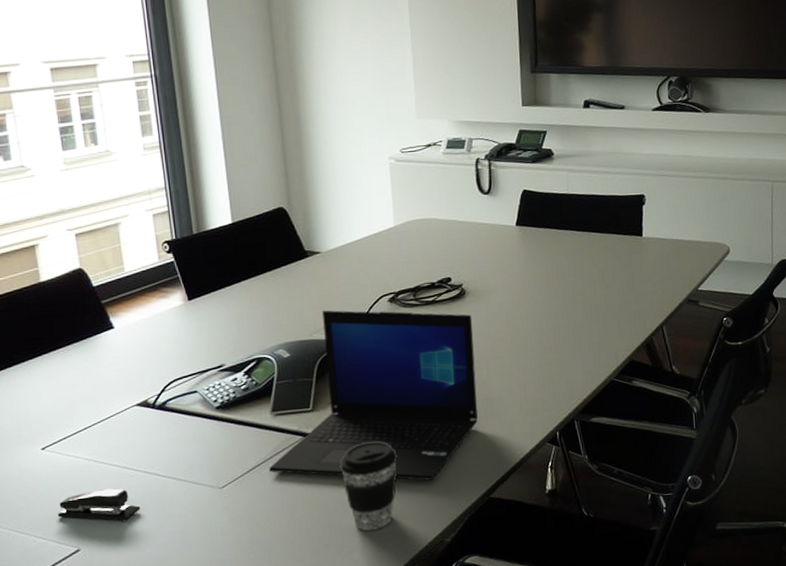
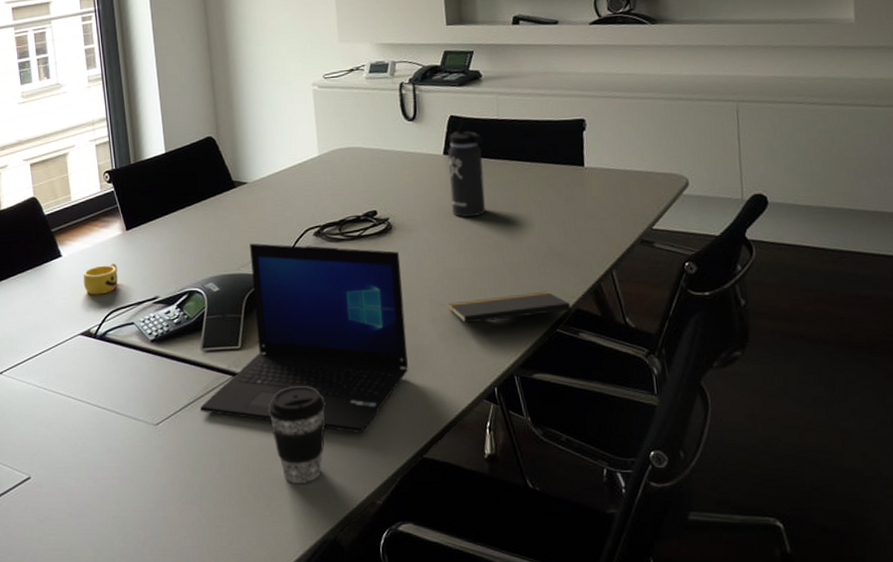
stapler: present [57,488,141,521] -> none [12,417,84,452]
cup: none [139,333,180,366] -> present [83,263,118,295]
notepad: none [517,346,629,378] -> present [448,291,575,324]
thermos bottle: none [519,192,554,282] -> present [447,118,486,217]

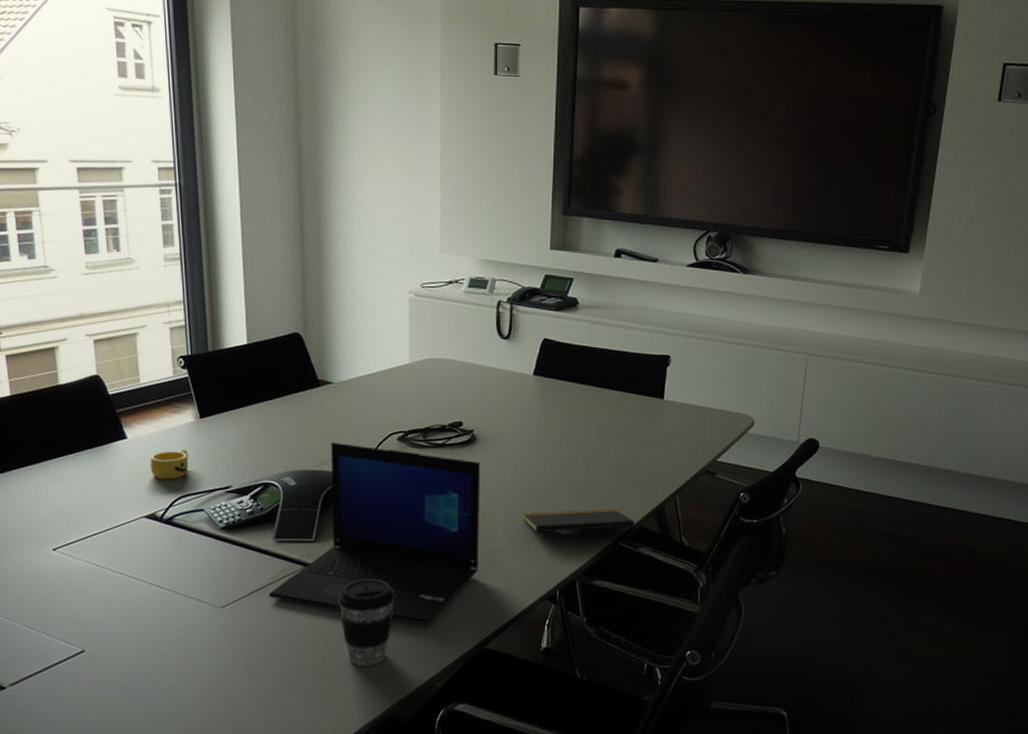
thermos bottle: present [447,118,486,217] -> none [535,342,573,436]

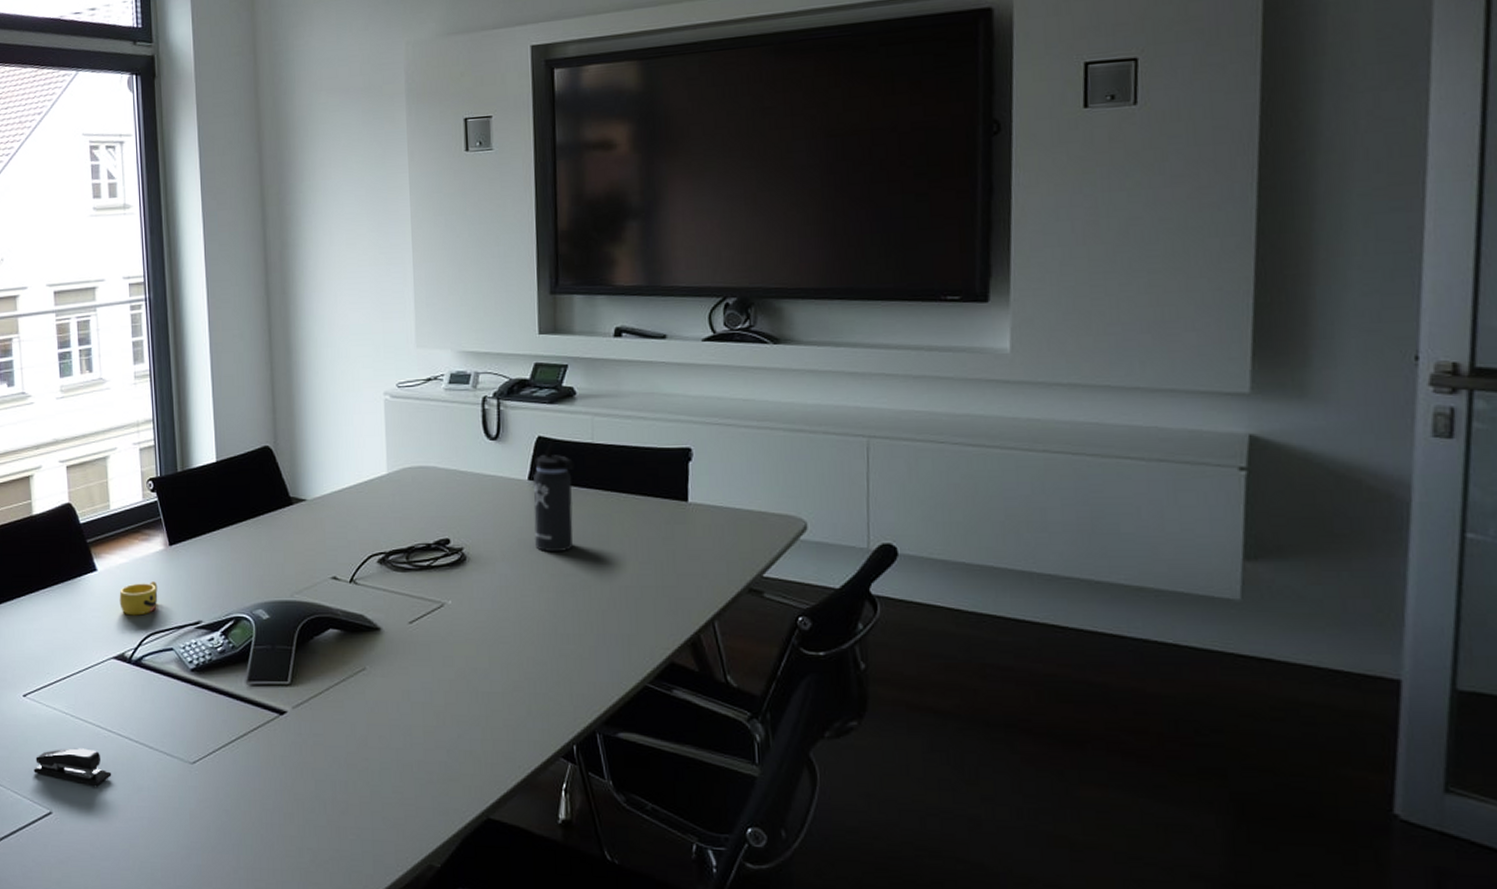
stapler: none [65,595,144,628] -> present [33,748,112,787]
laptop: present [268,442,481,624] -> none [241,567,477,786]
coffee cup: present [338,578,395,666] -> none [317,729,382,839]
notepad: present [523,508,636,539] -> none [526,640,668,678]
thermos bottle: none [535,342,573,436] -> present [532,440,575,551]

